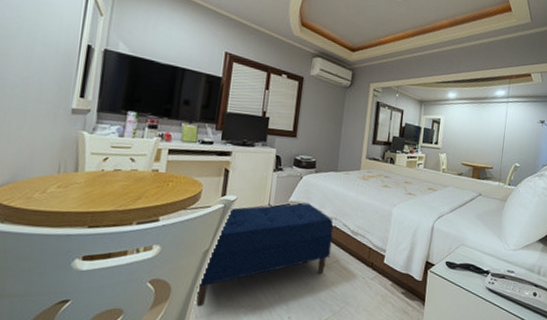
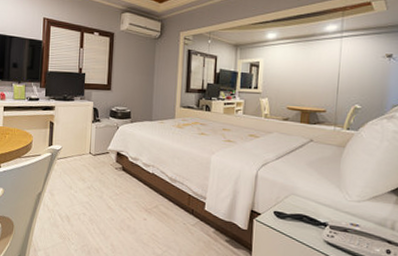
bench: present [196,202,334,307] -> none [34,151,152,242]

